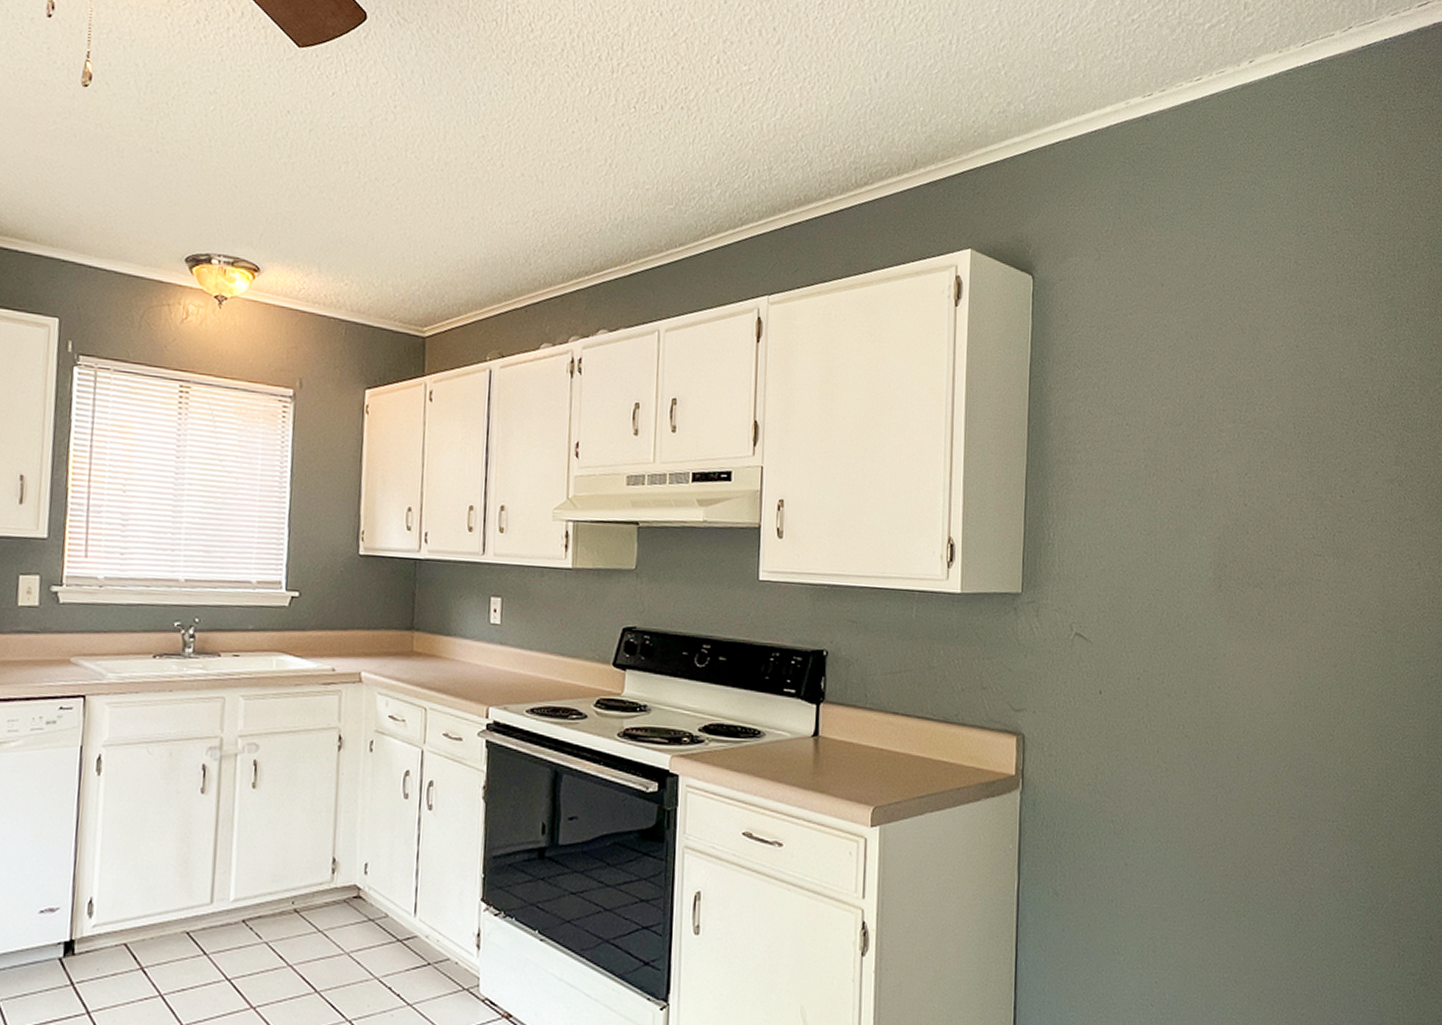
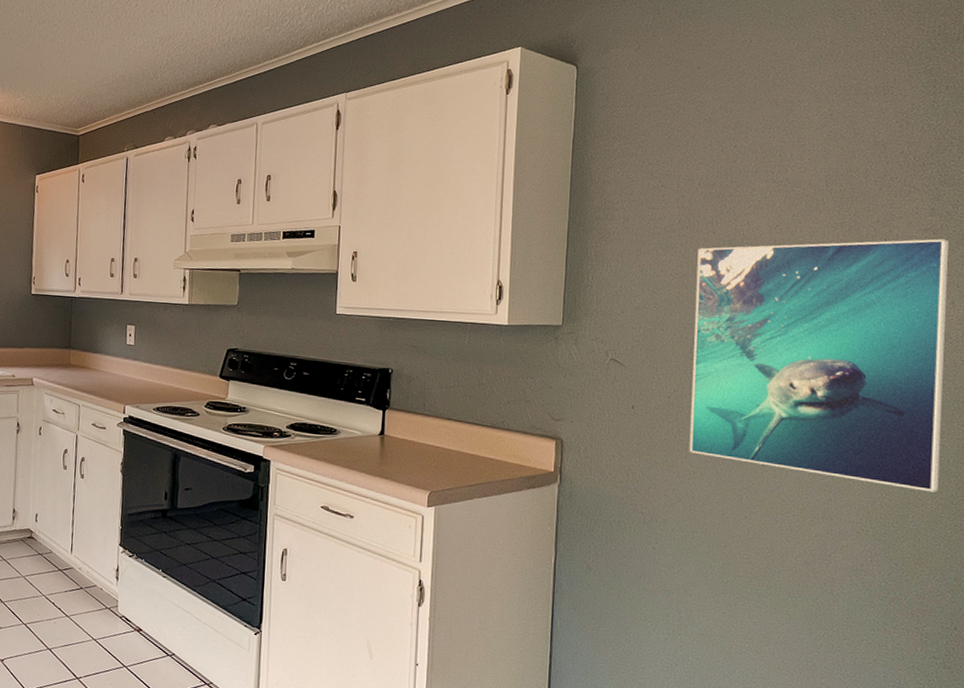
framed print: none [1161,491,1413,782] -> present [689,239,948,493]

